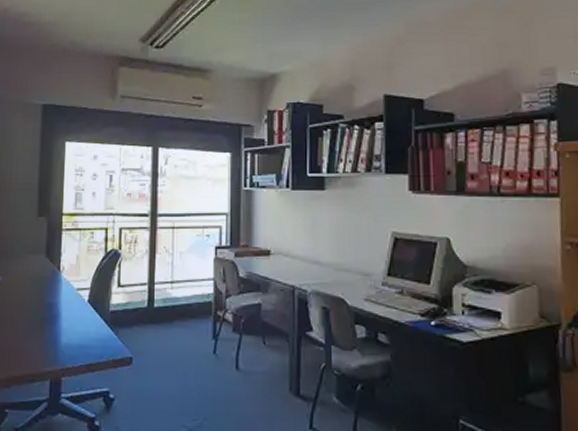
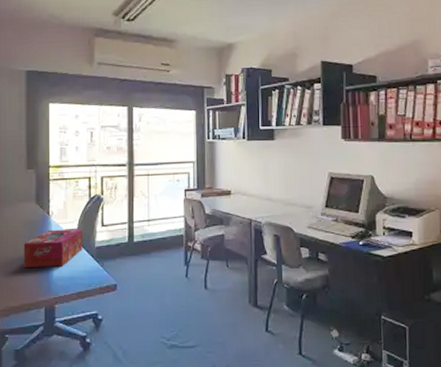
tissue box: none [29,288,96,332] -> present [23,228,82,267]

